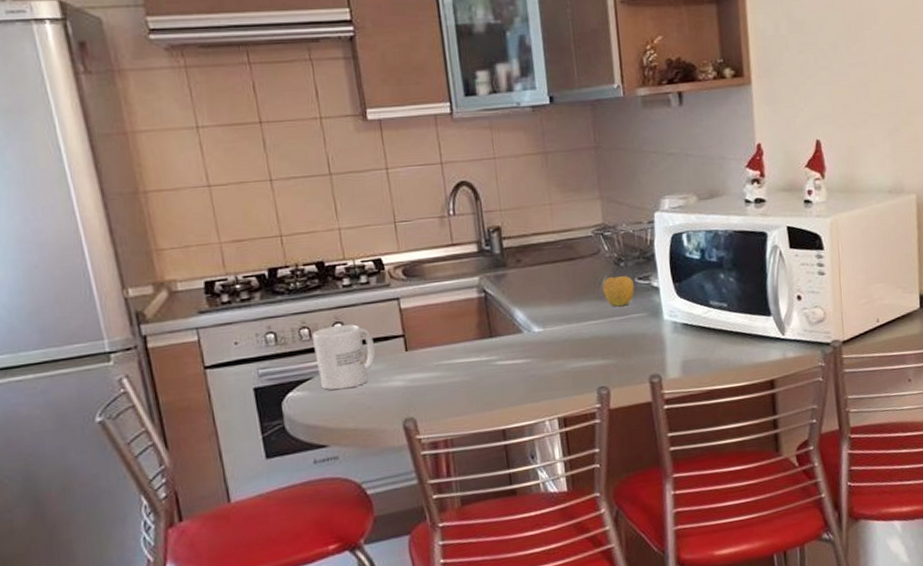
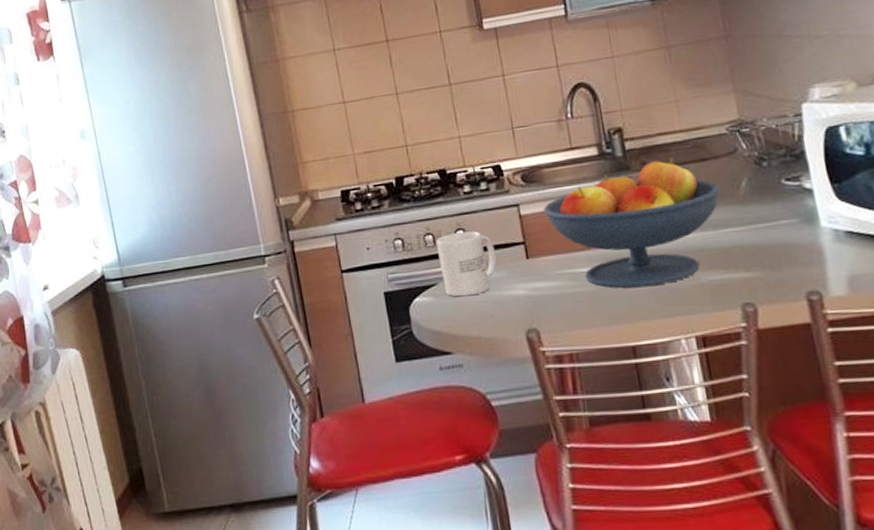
fruit bowl: none [423,256,584,377] -> present [542,158,720,288]
apple: present [603,276,634,307] -> none [742,177,782,212]

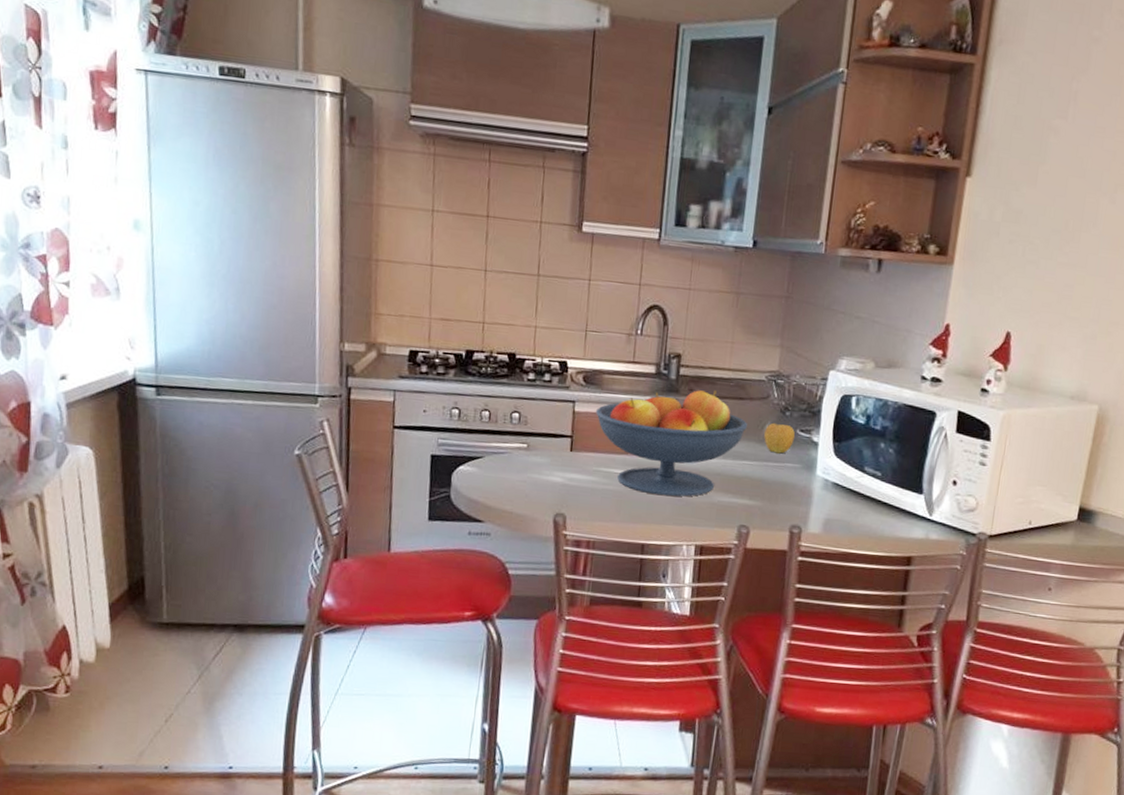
mug: present [436,231,497,297] -> none [489,414,545,474]
apple: none [742,177,782,212] -> present [764,422,795,454]

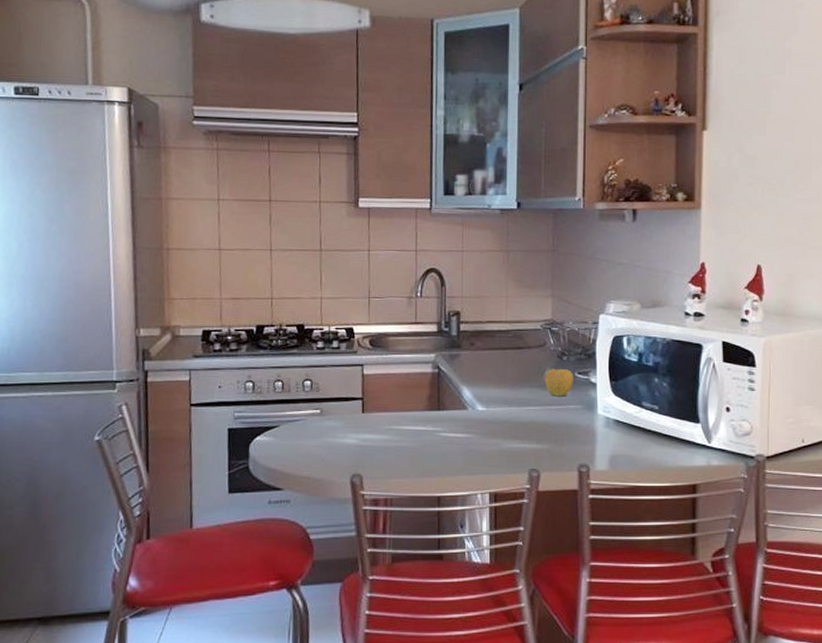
fruit bowl: present [595,390,747,497] -> none [383,343,528,448]

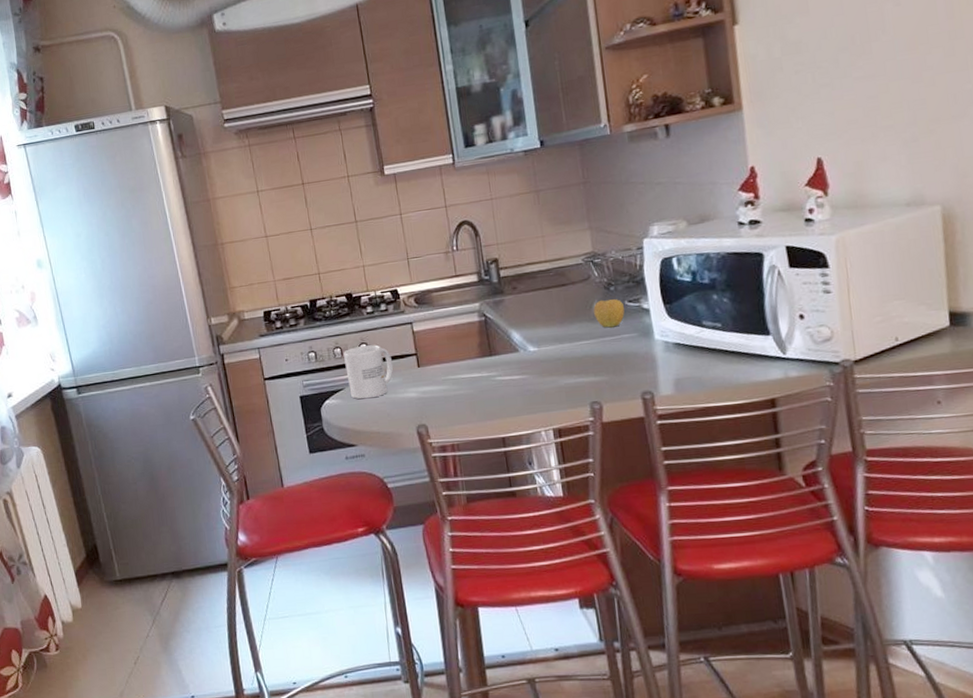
mug: none [284,383,337,440] -> present [343,345,394,400]

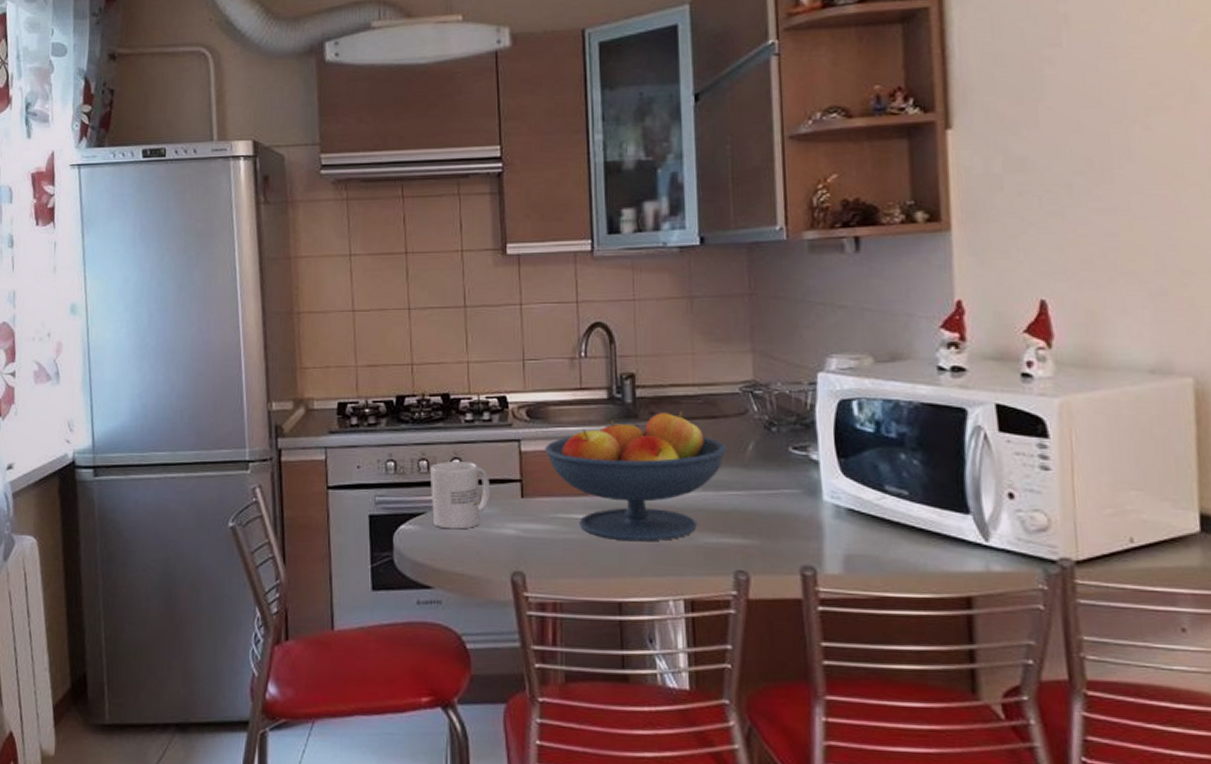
fruit bowl: none [431,283,576,391] -> present [544,411,726,542]
apple: present [593,299,625,328] -> none [749,442,787,478]

